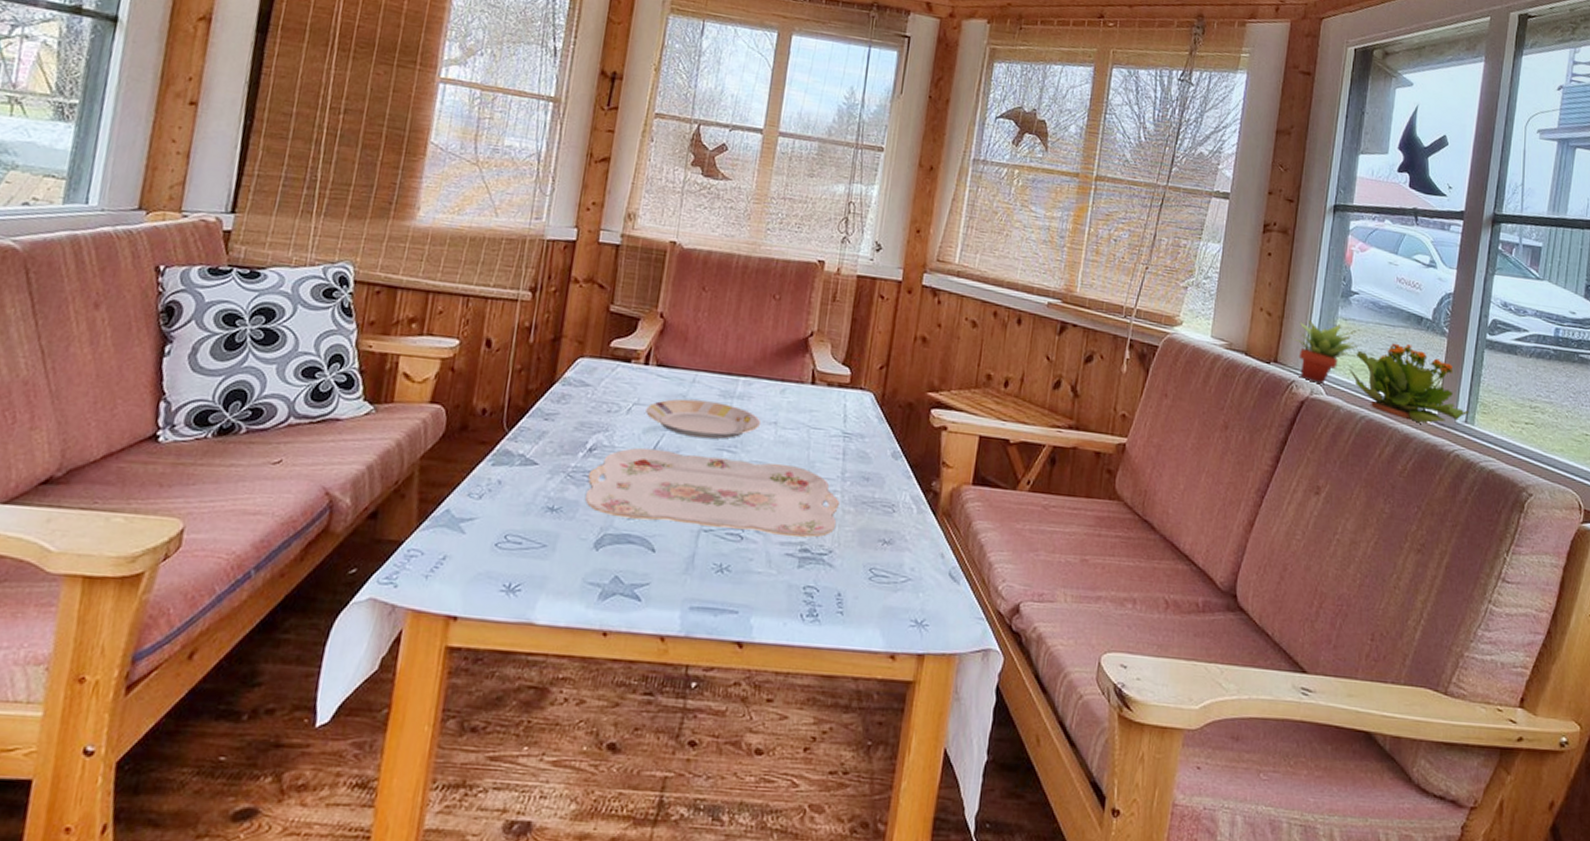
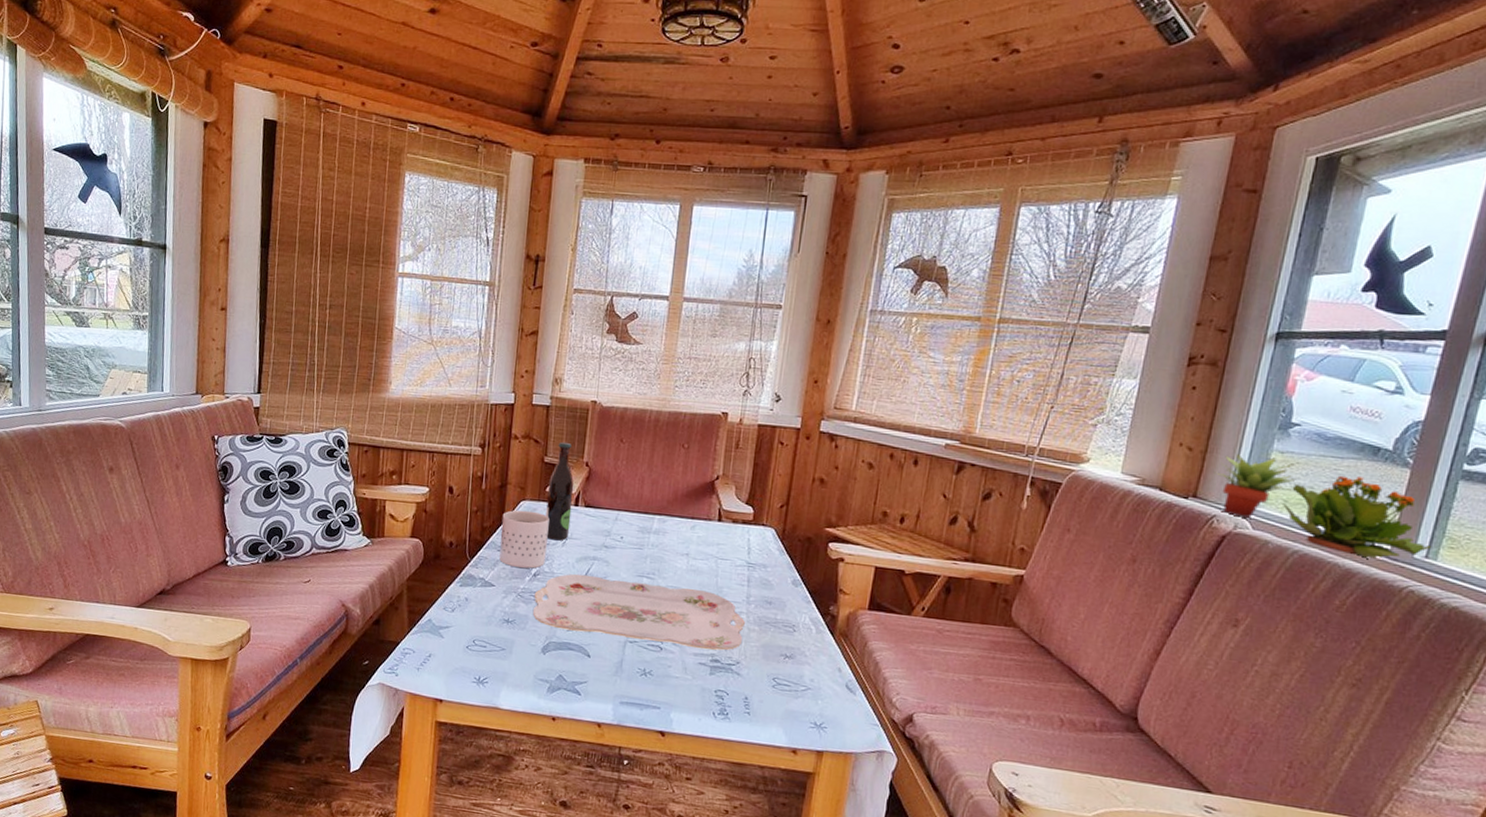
mug: none [546,369,613,442] -> present [499,510,550,569]
bottle: none [607,287,645,407] -> present [546,441,574,541]
plate: present [645,398,762,439] -> none [577,534,675,568]

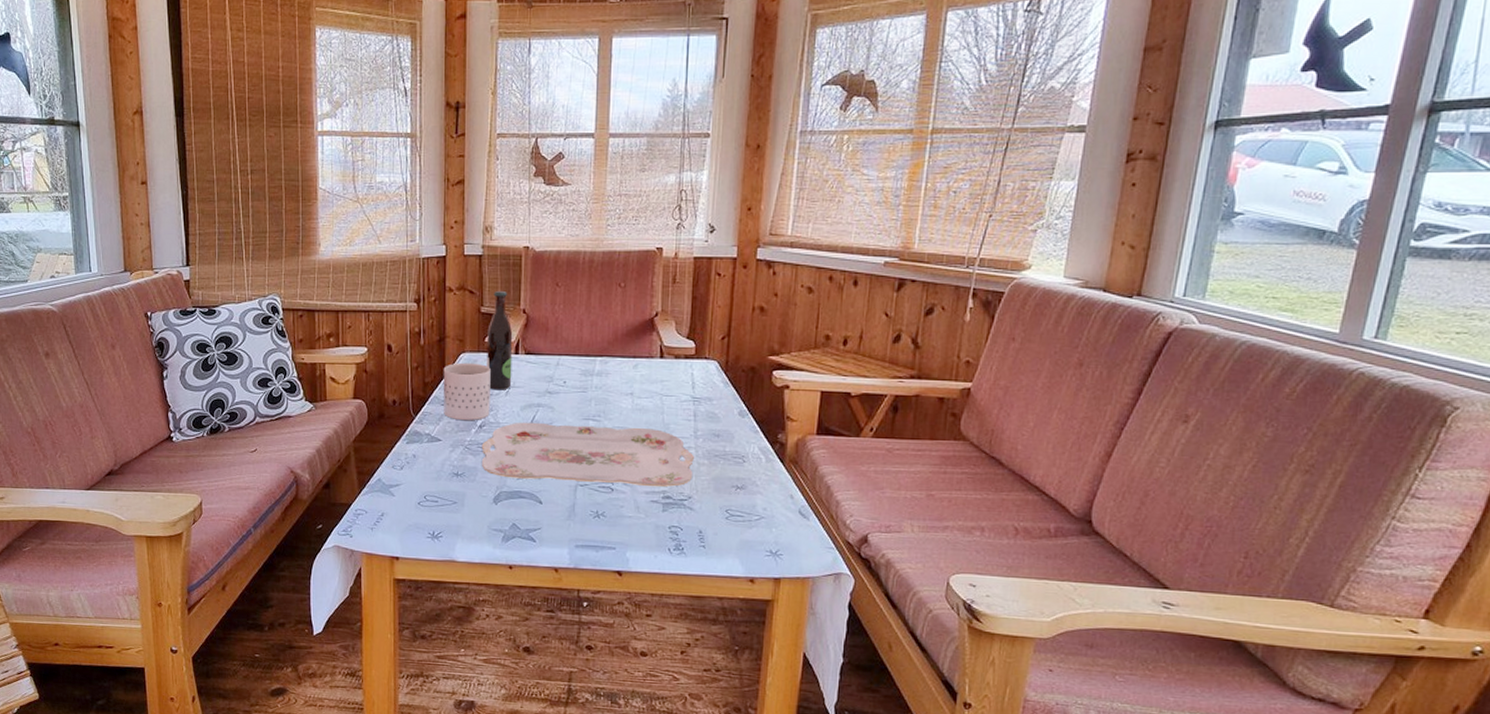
succulent plant: present [1214,454,1296,518] -> none [1158,249,1241,312]
potted flower: present [1281,475,1432,559] -> none [1227,262,1381,344]

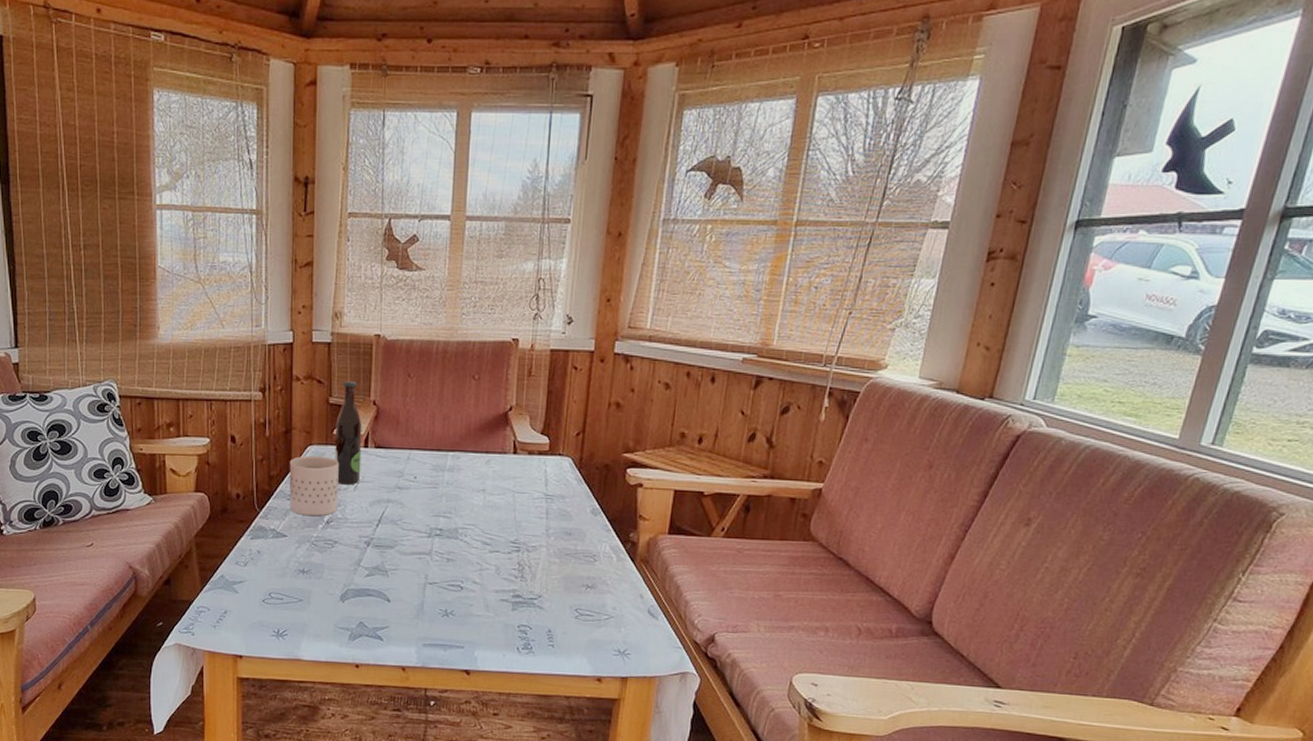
serving tray: present [481,422,694,487] -> none [328,518,545,586]

